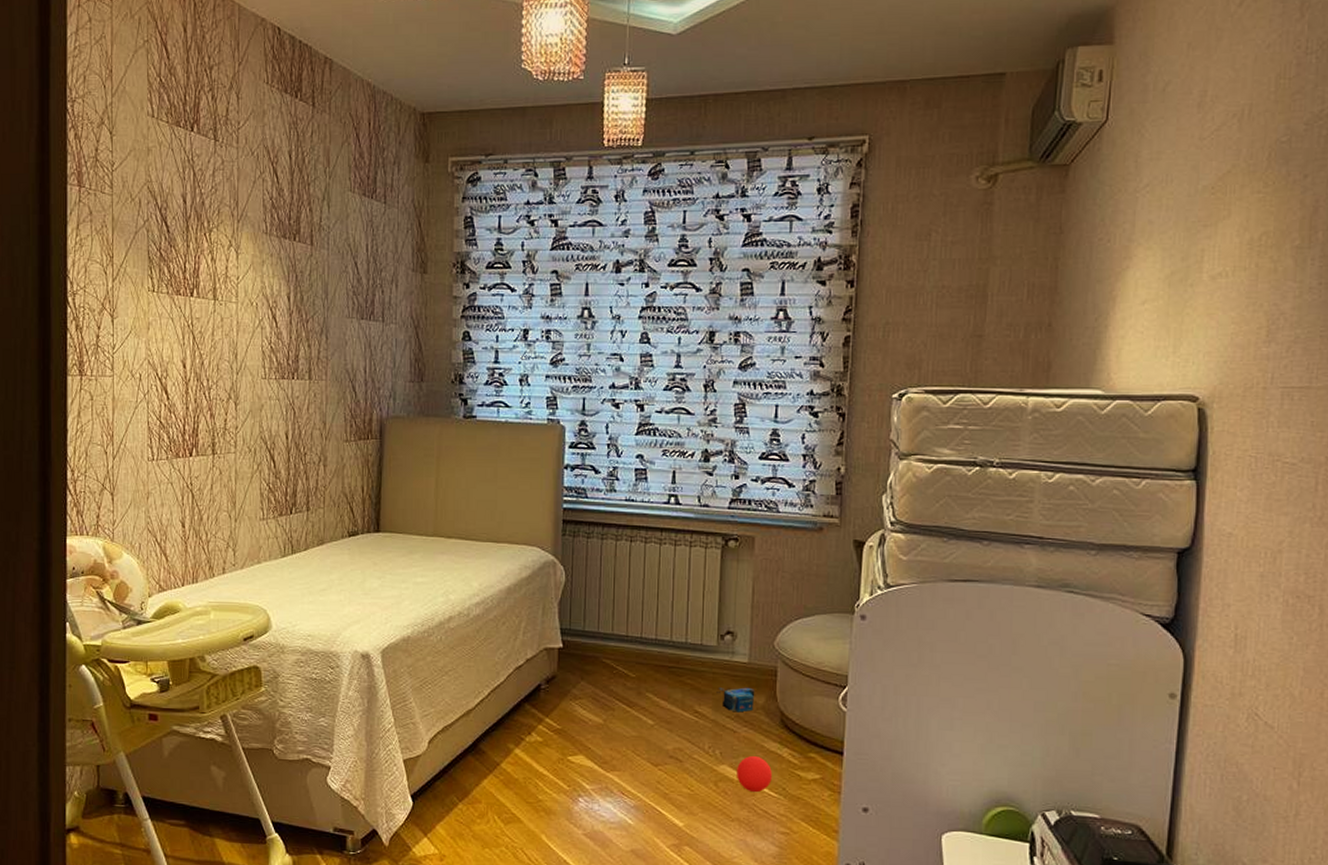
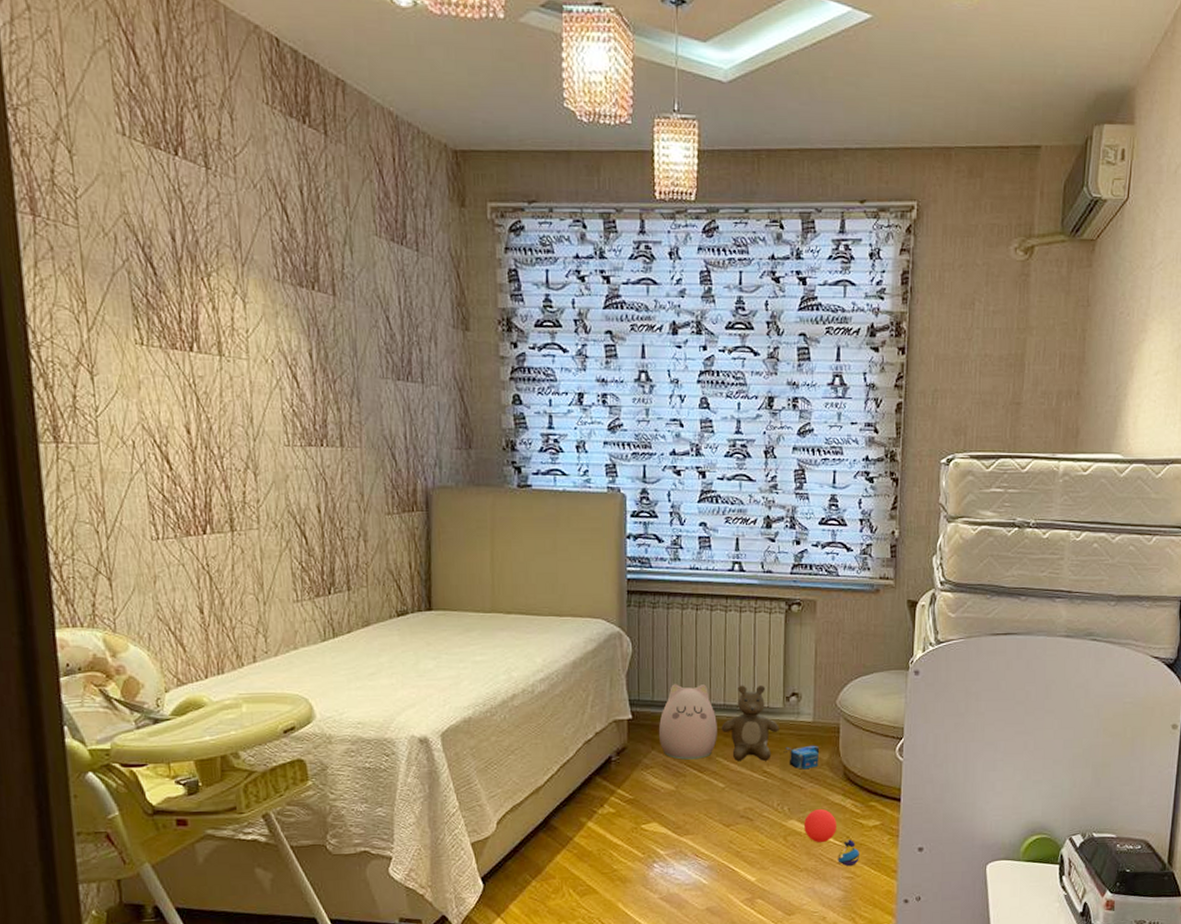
plush toy: none [588,615,648,693] -> present [658,684,717,760]
teddy bear: none [652,620,713,700] -> present [721,685,779,761]
duck toy: none [772,792,796,821] -> present [838,839,859,867]

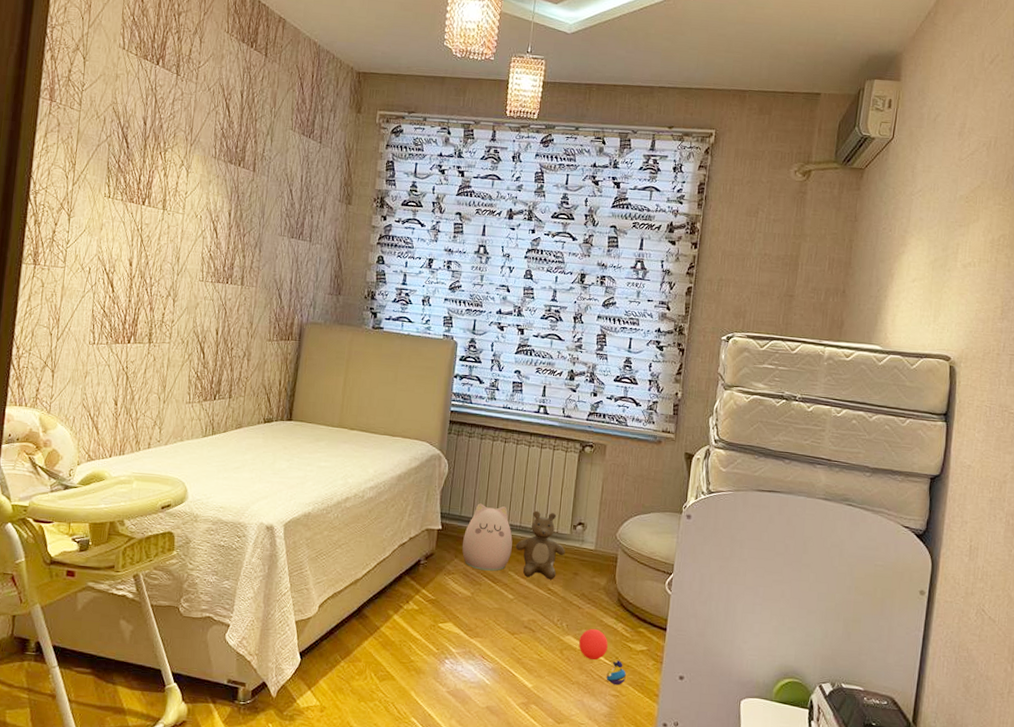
toy box: present [783,745,820,770] -> none [567,569,599,592]

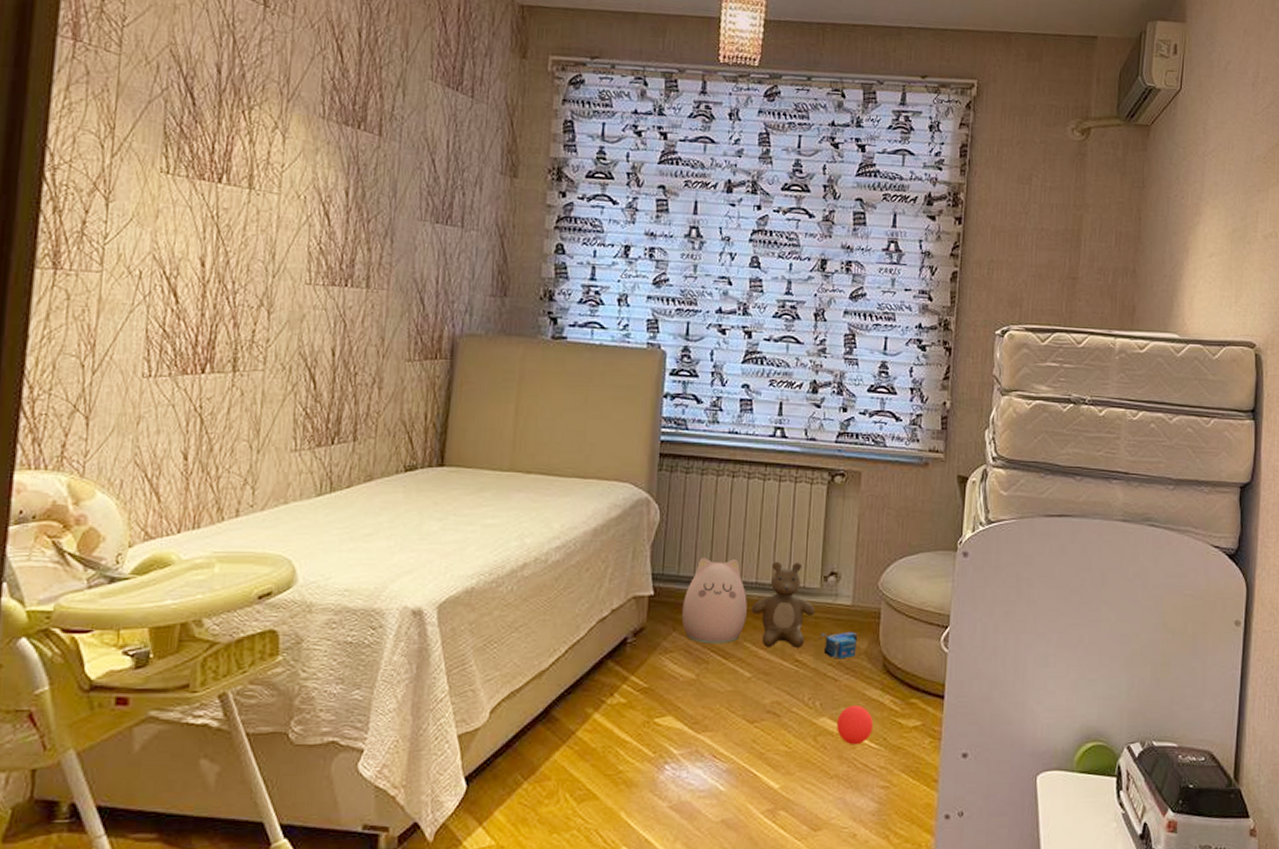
toy box: none [567,569,599,592] -> present [818,631,858,659]
duck toy: present [606,660,626,686] -> none [872,742,897,774]

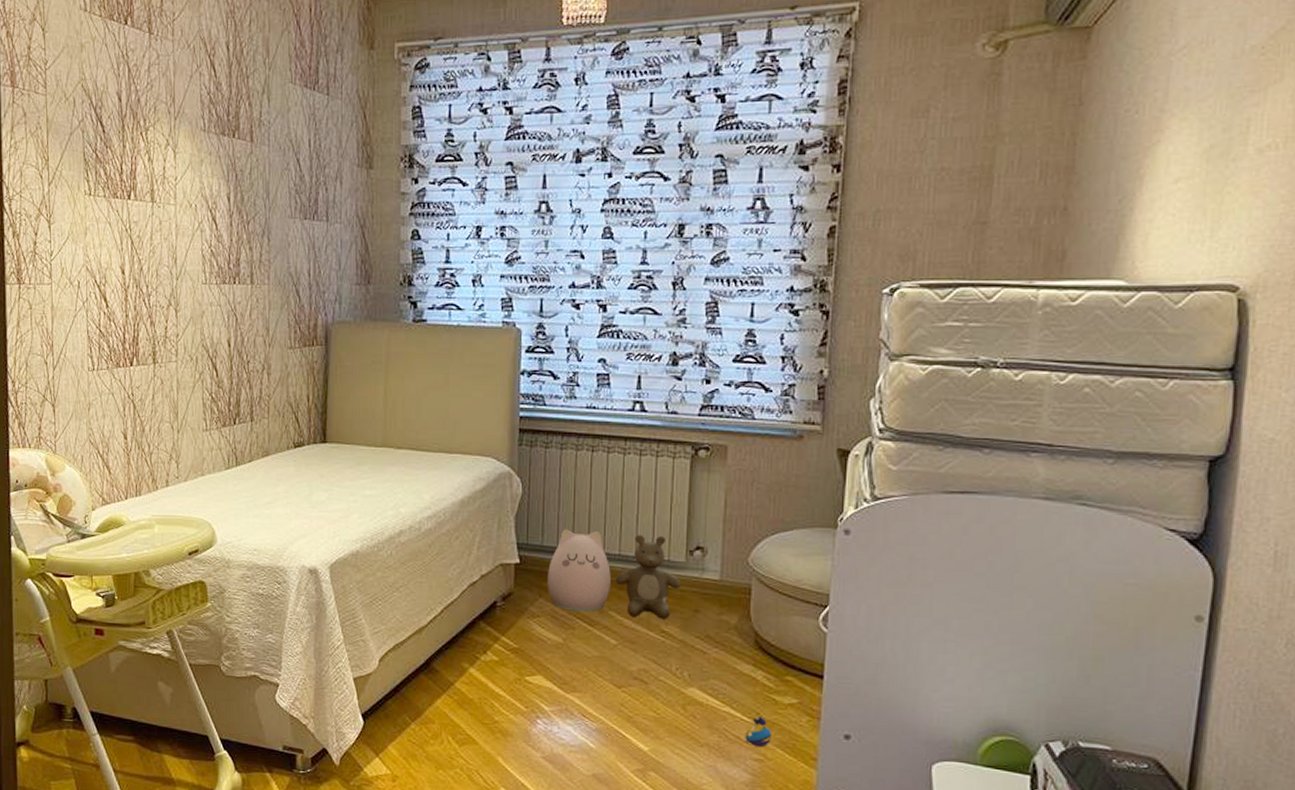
toy box: present [818,631,858,659] -> none [685,606,727,633]
ball: present [837,704,873,745] -> none [706,677,745,717]
duck toy: none [872,742,897,774] -> present [745,716,771,748]

